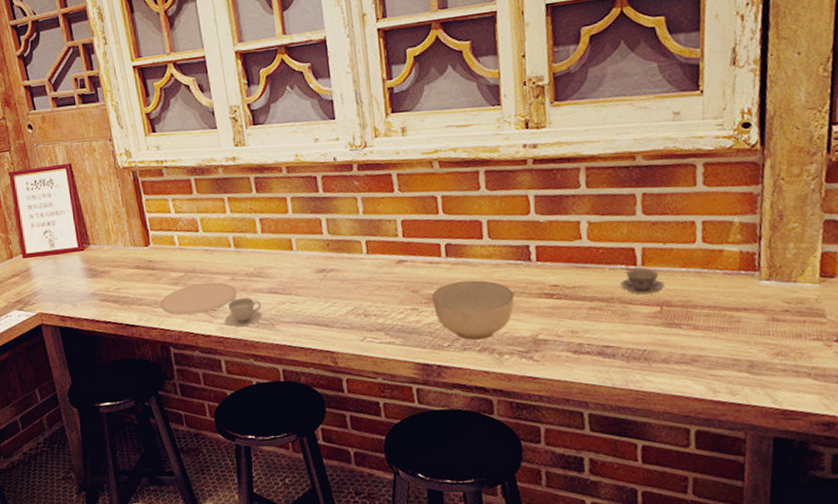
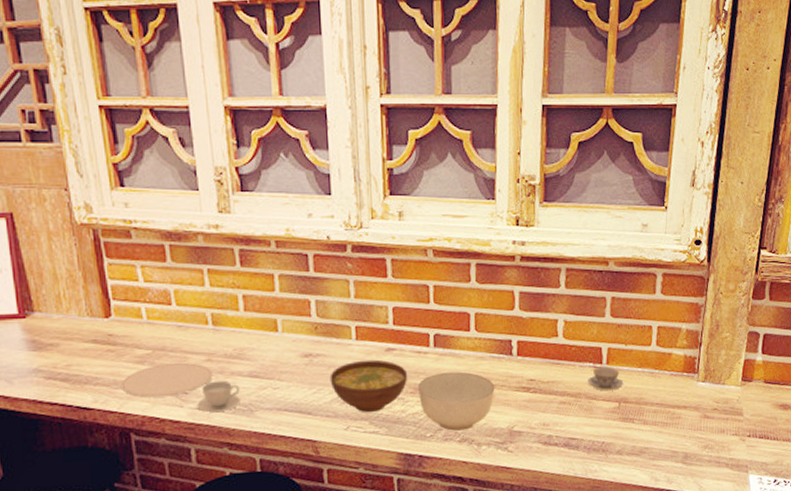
bowl: none [343,272,421,324] -> present [330,359,408,413]

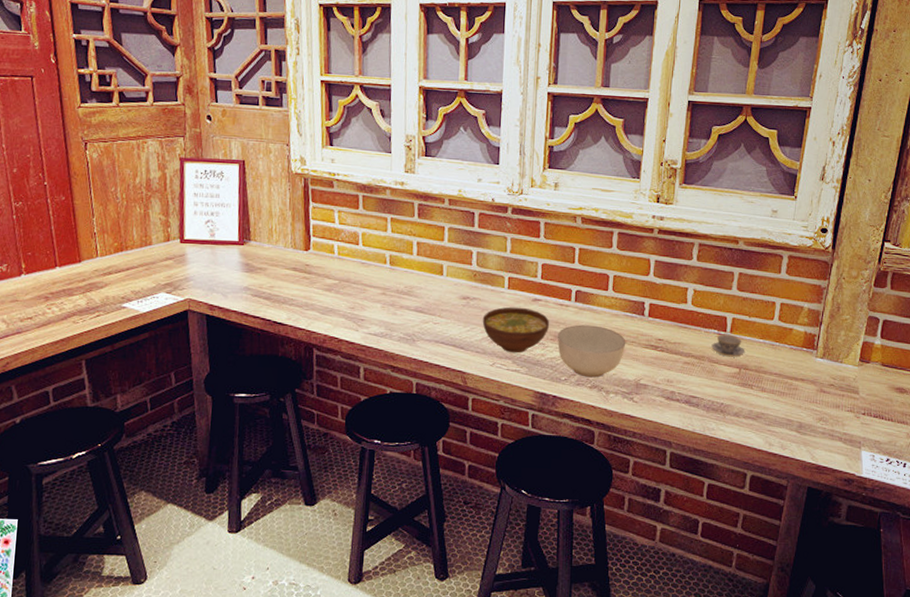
plate: present [120,362,213,398] -> none [310,293,386,321]
teacup: present [197,380,240,412] -> none [369,312,406,338]

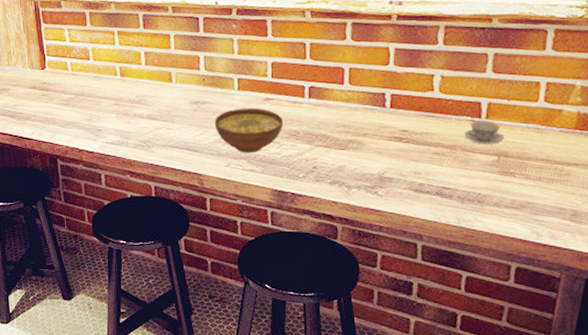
bowl: present [557,324,626,378] -> none [293,120,367,173]

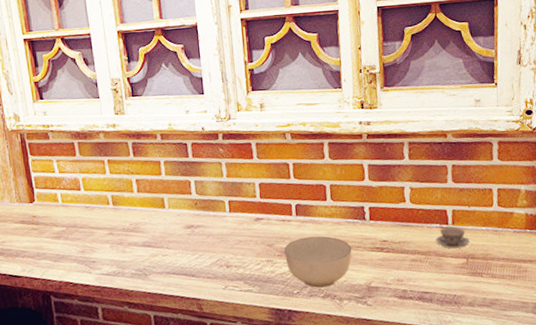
bowl: present [214,107,284,153] -> none [209,228,275,274]
bowl: none [293,120,367,173] -> present [284,236,352,288]

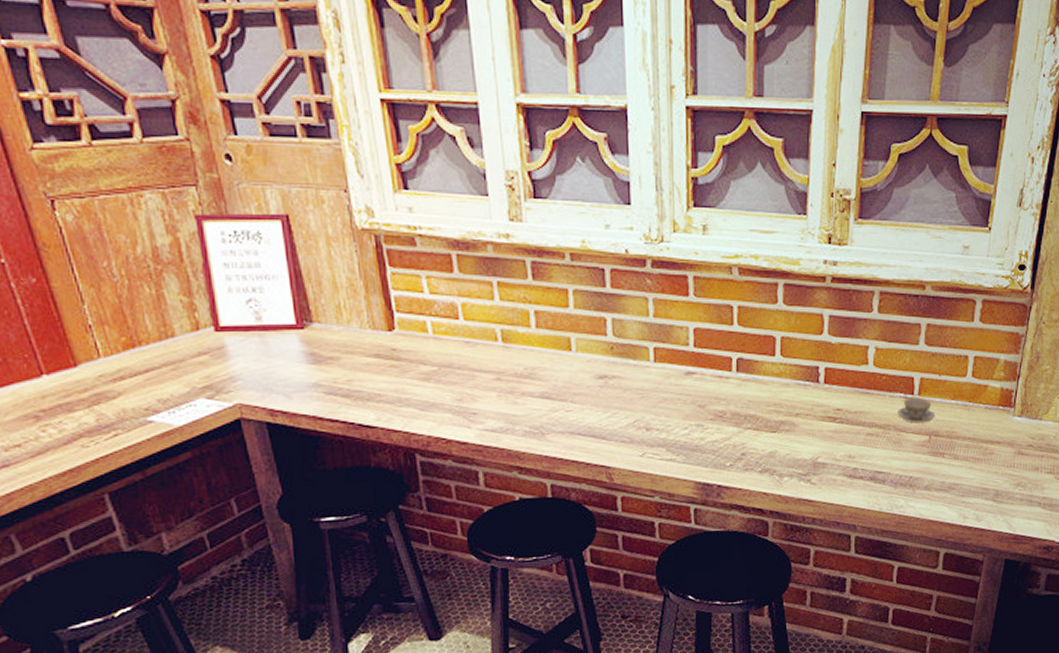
bowl: present [284,236,352,288] -> none [719,398,800,461]

